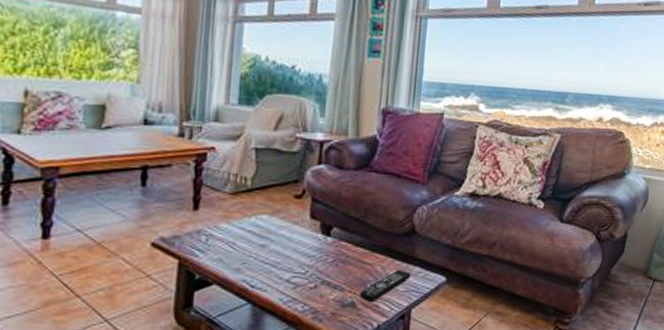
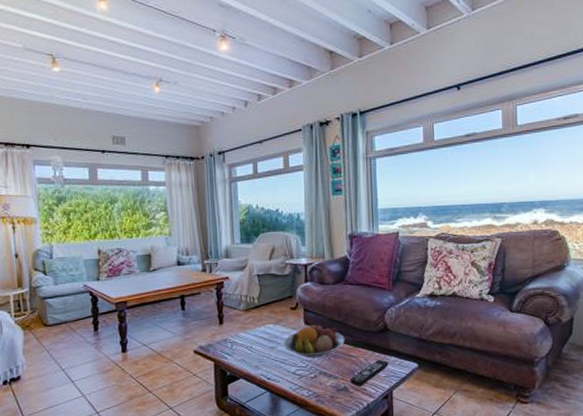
fruit bowl: none [279,218,360,263] -> present [284,323,345,358]

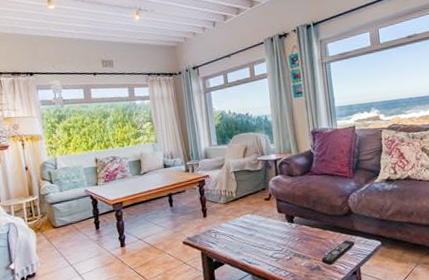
fruit bowl: present [284,323,345,358] -> none [260,211,314,243]

